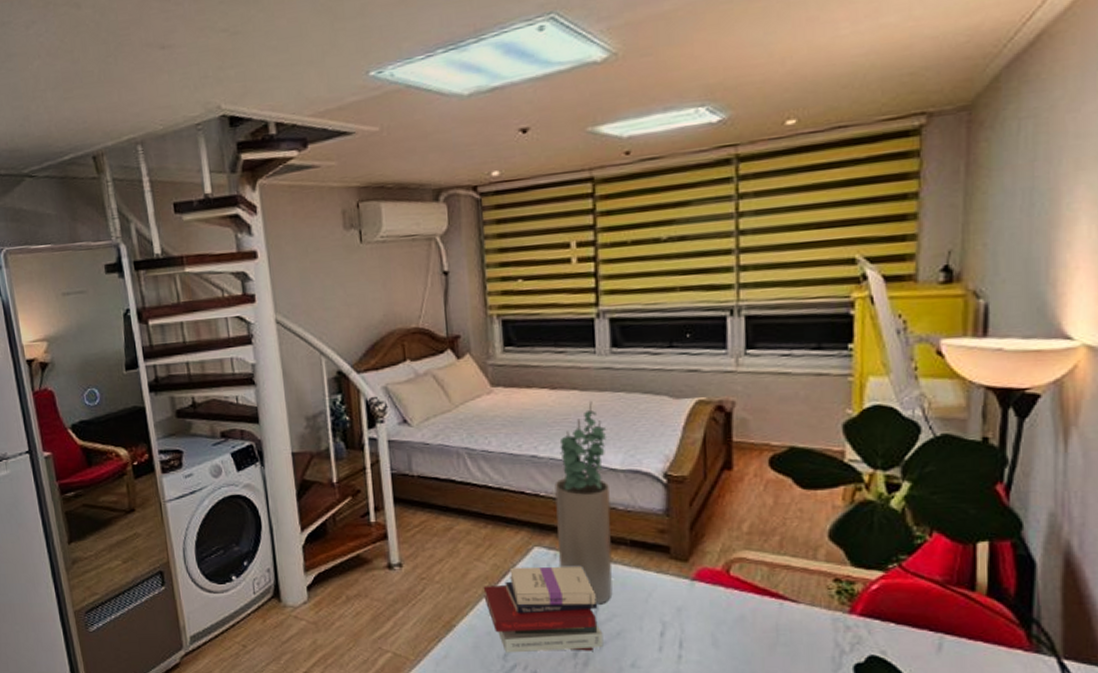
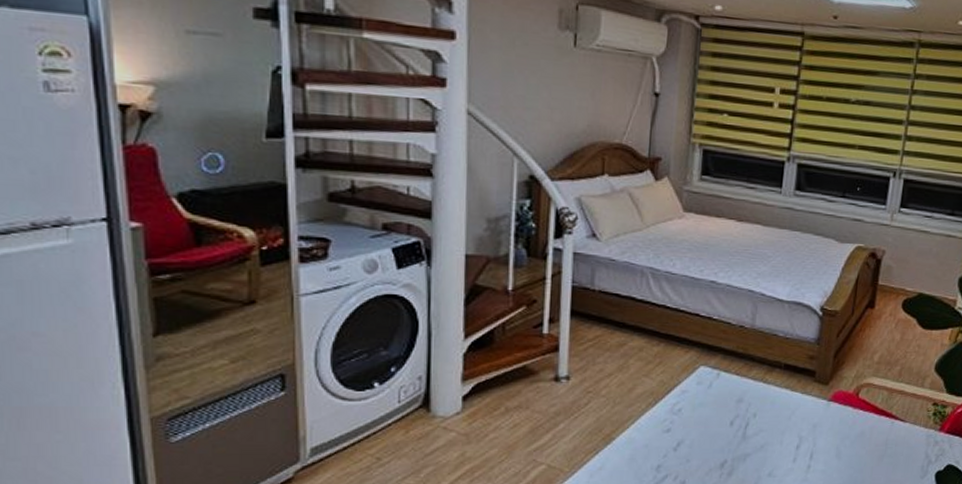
books: present [483,566,604,653] -> none [646,384,749,464]
vase: present [554,400,613,605] -> none [720,235,780,420]

